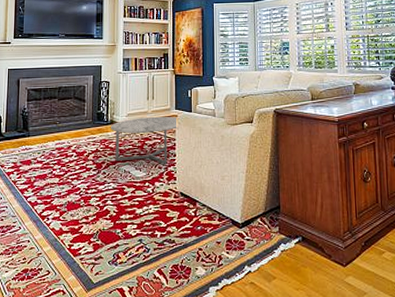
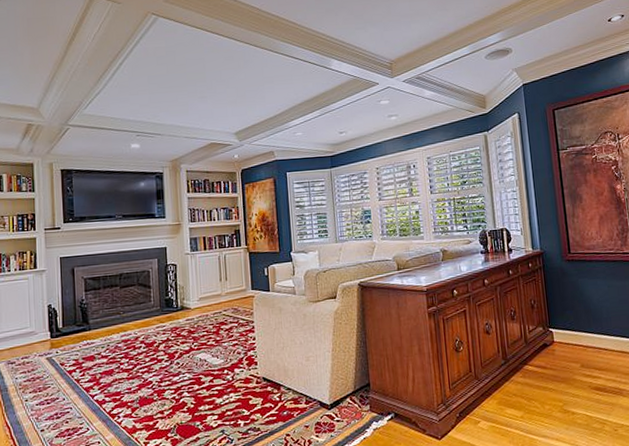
coffee table: present [111,116,179,165] -> none [181,297,256,350]

